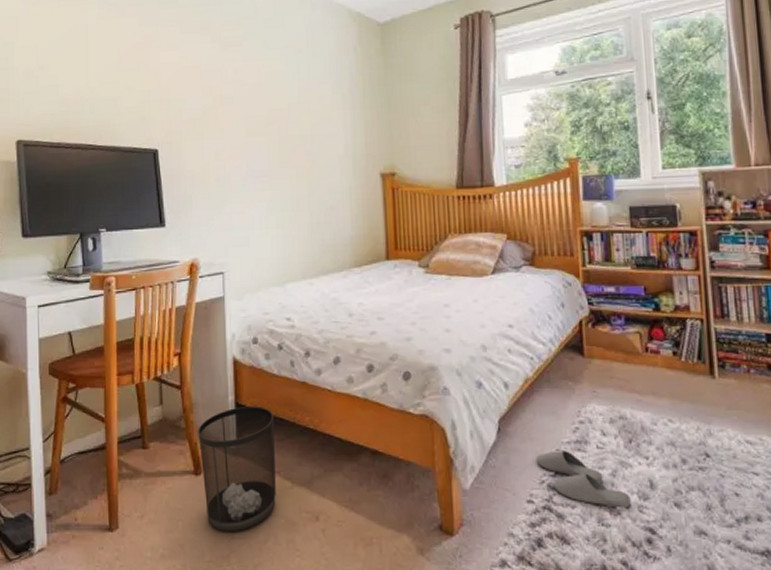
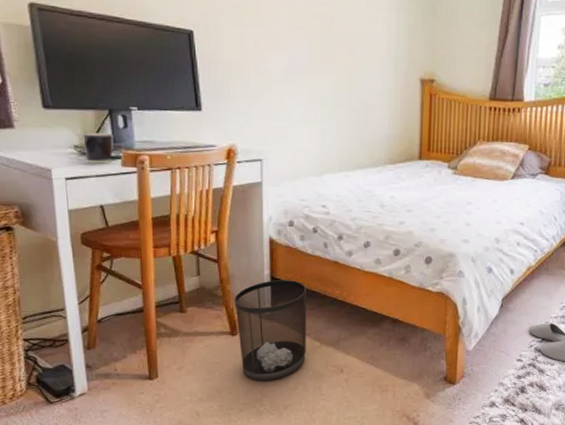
mug: none [56,257,84,289] -> present [83,132,114,164]

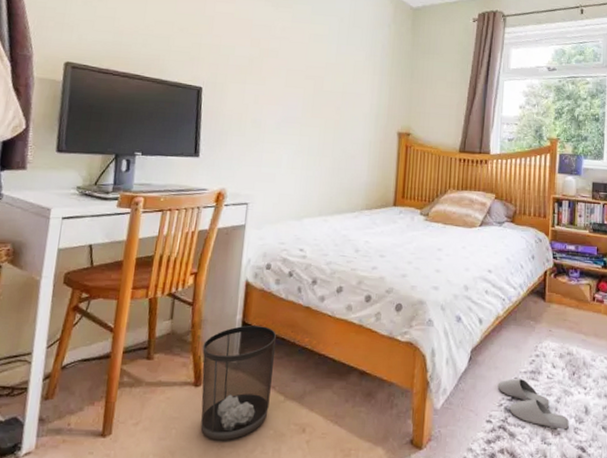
mug: present [83,132,114,164] -> none [85,175,116,204]

